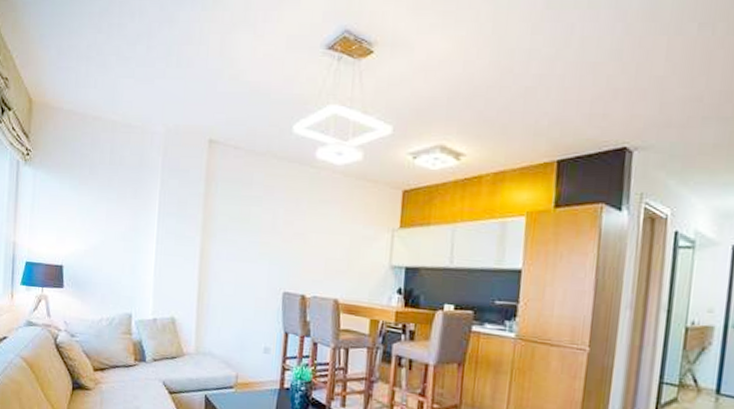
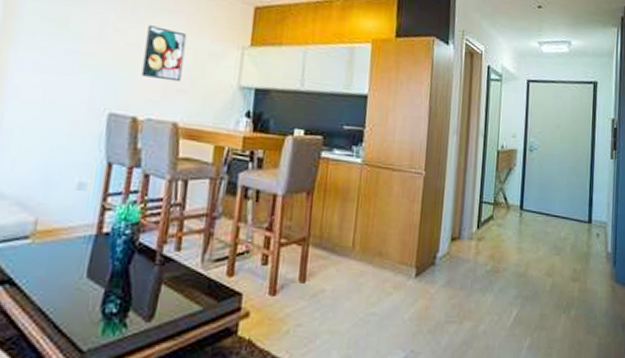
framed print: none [306,216,343,264] -> present [141,25,187,82]

